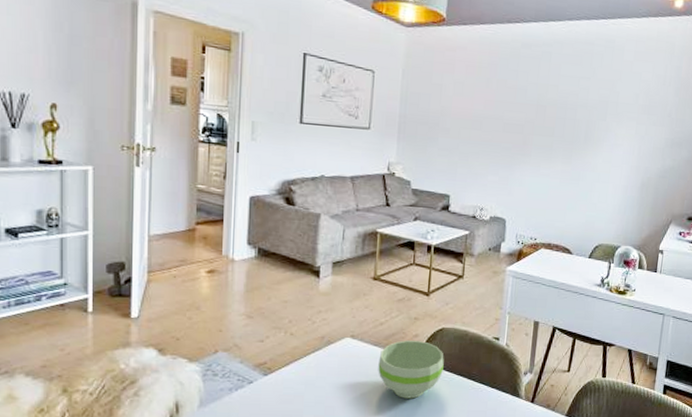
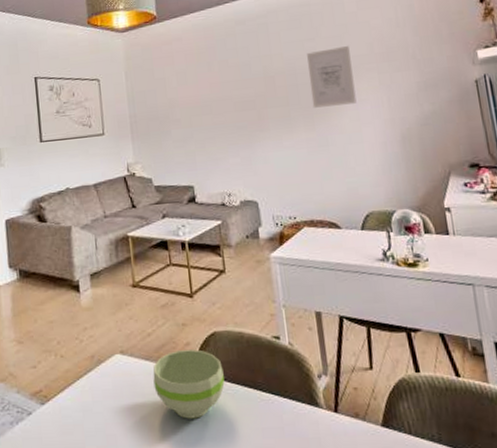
wall art: none [574,90,618,147] -> present [307,46,357,108]

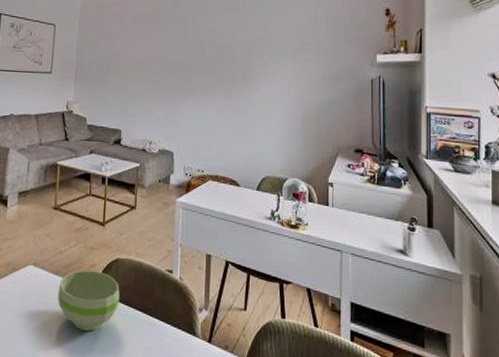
wall art: present [307,46,357,108] -> none [233,32,272,82]

